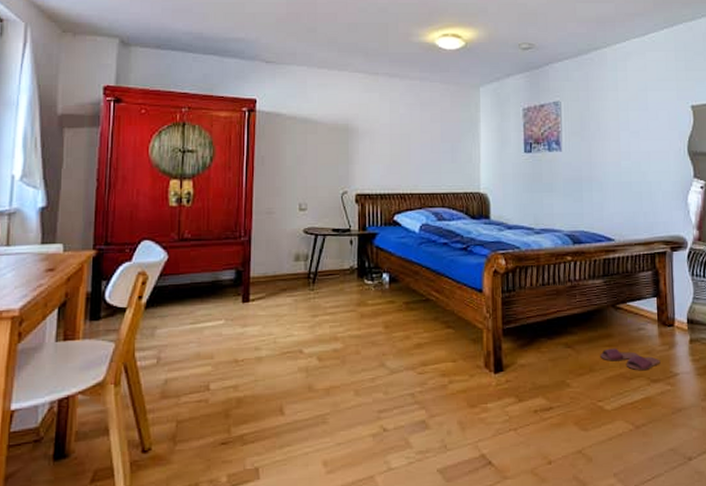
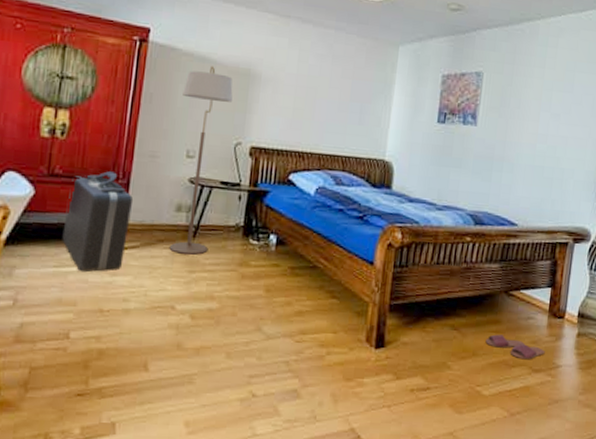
suitcase: none [195,231,256,327] -> present [62,171,134,273]
floor lamp: none [290,125,335,300] -> present [169,65,233,255]

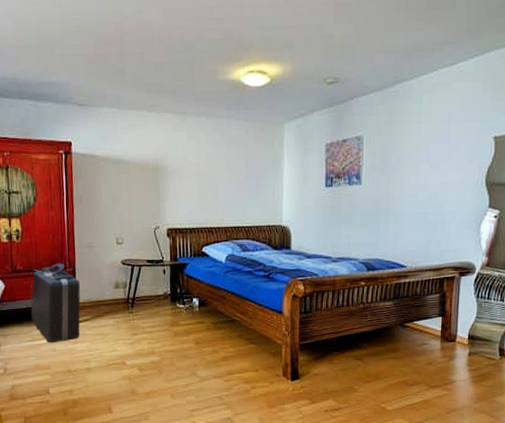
floor lamp: present [169,65,233,255] -> none [106,165,147,321]
slippers: present [485,334,545,360] -> none [386,360,440,379]

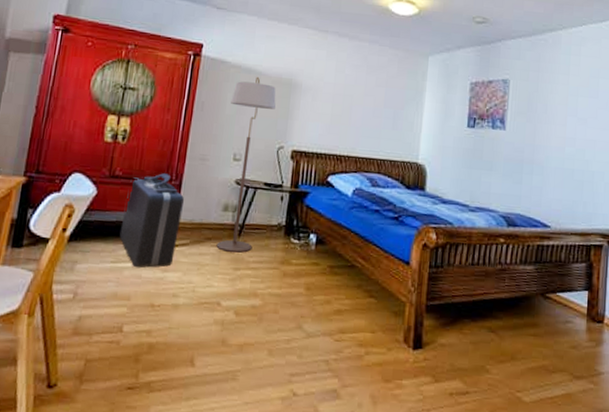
floor lamp: none [106,165,147,321] -> present [216,76,276,253]

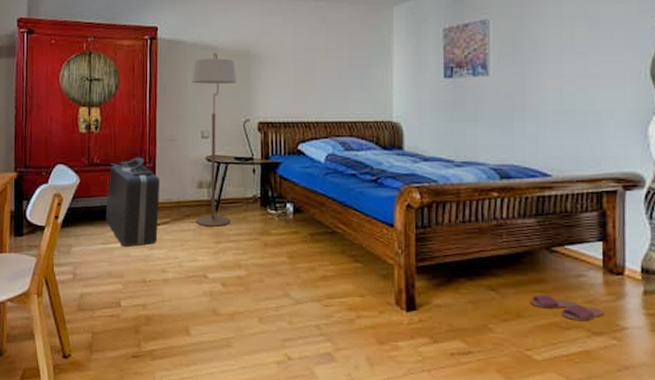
slippers: none [523,338,586,366] -> present [530,294,605,322]

